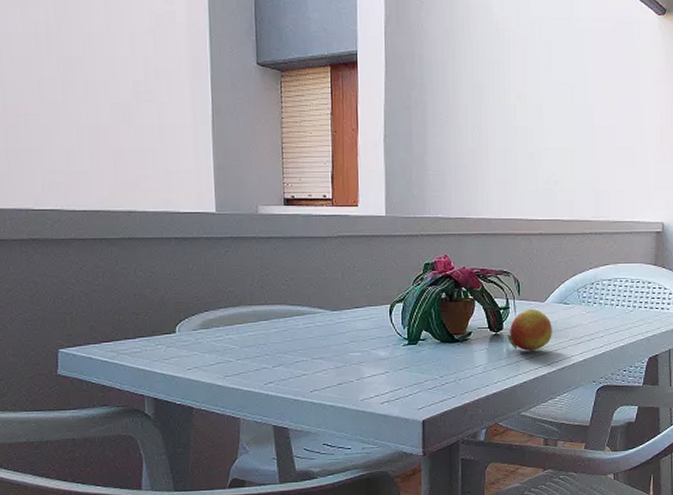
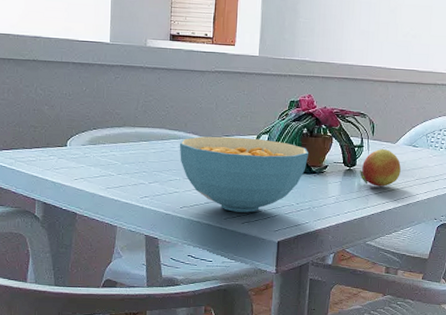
cereal bowl: none [303,307,450,392] -> present [179,136,309,213]

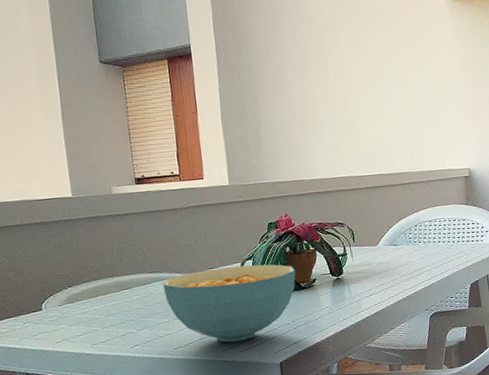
fruit: present [360,148,401,187] -> none [348,252,387,290]

